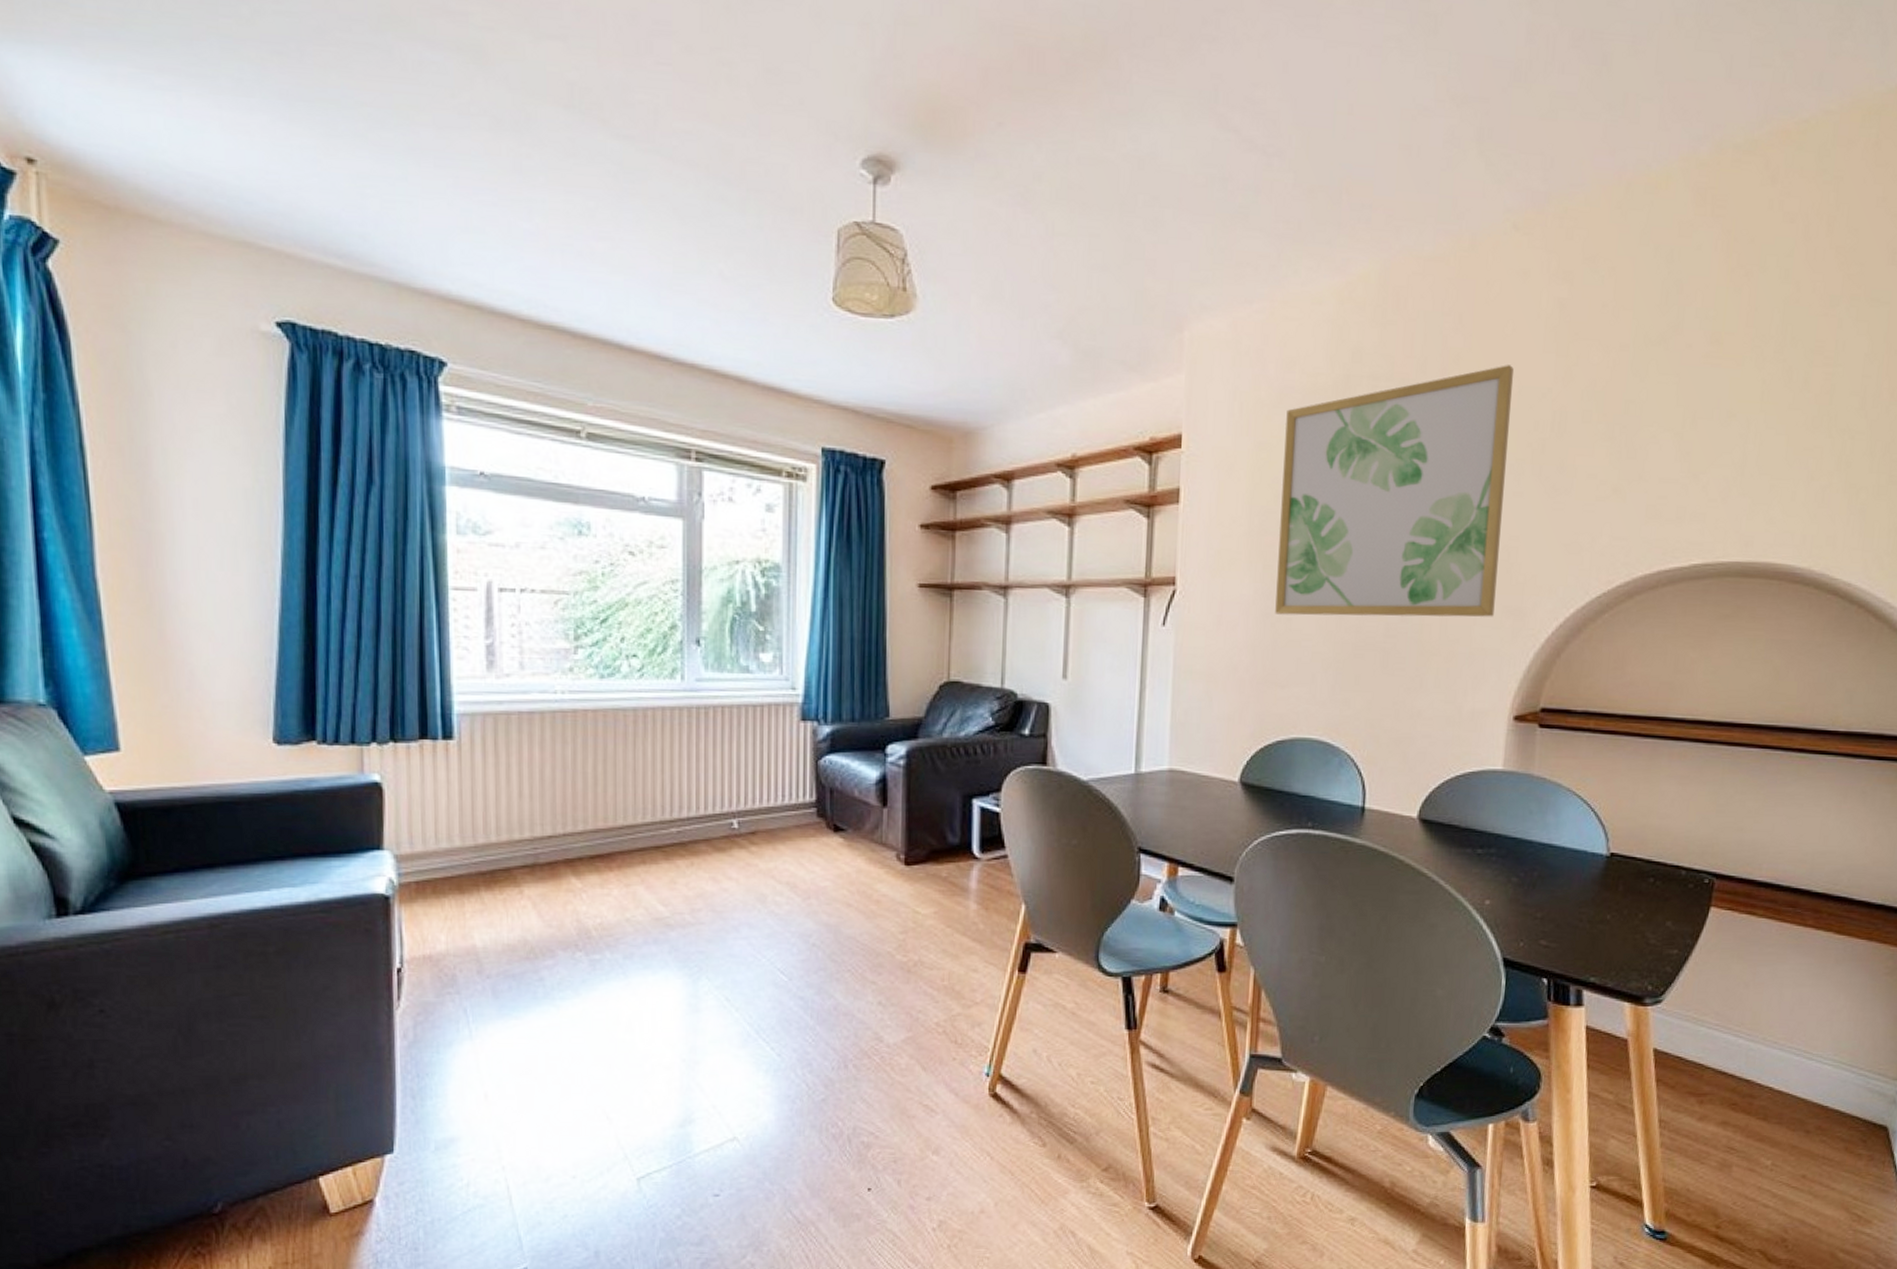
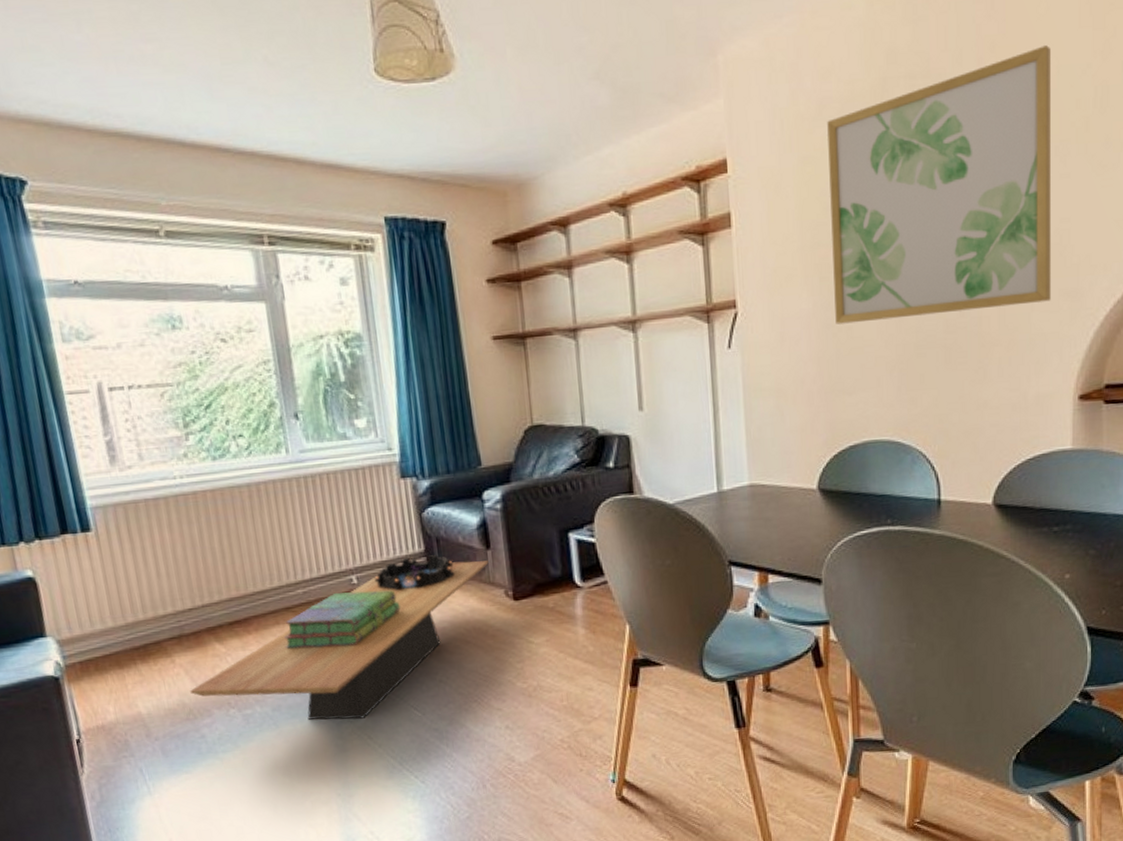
coffee table: none [535,817,883,977] -> present [190,561,489,720]
stack of books: none [648,837,781,896] -> present [284,590,401,649]
decorative bowl: none [757,806,845,842] -> present [374,555,455,591]

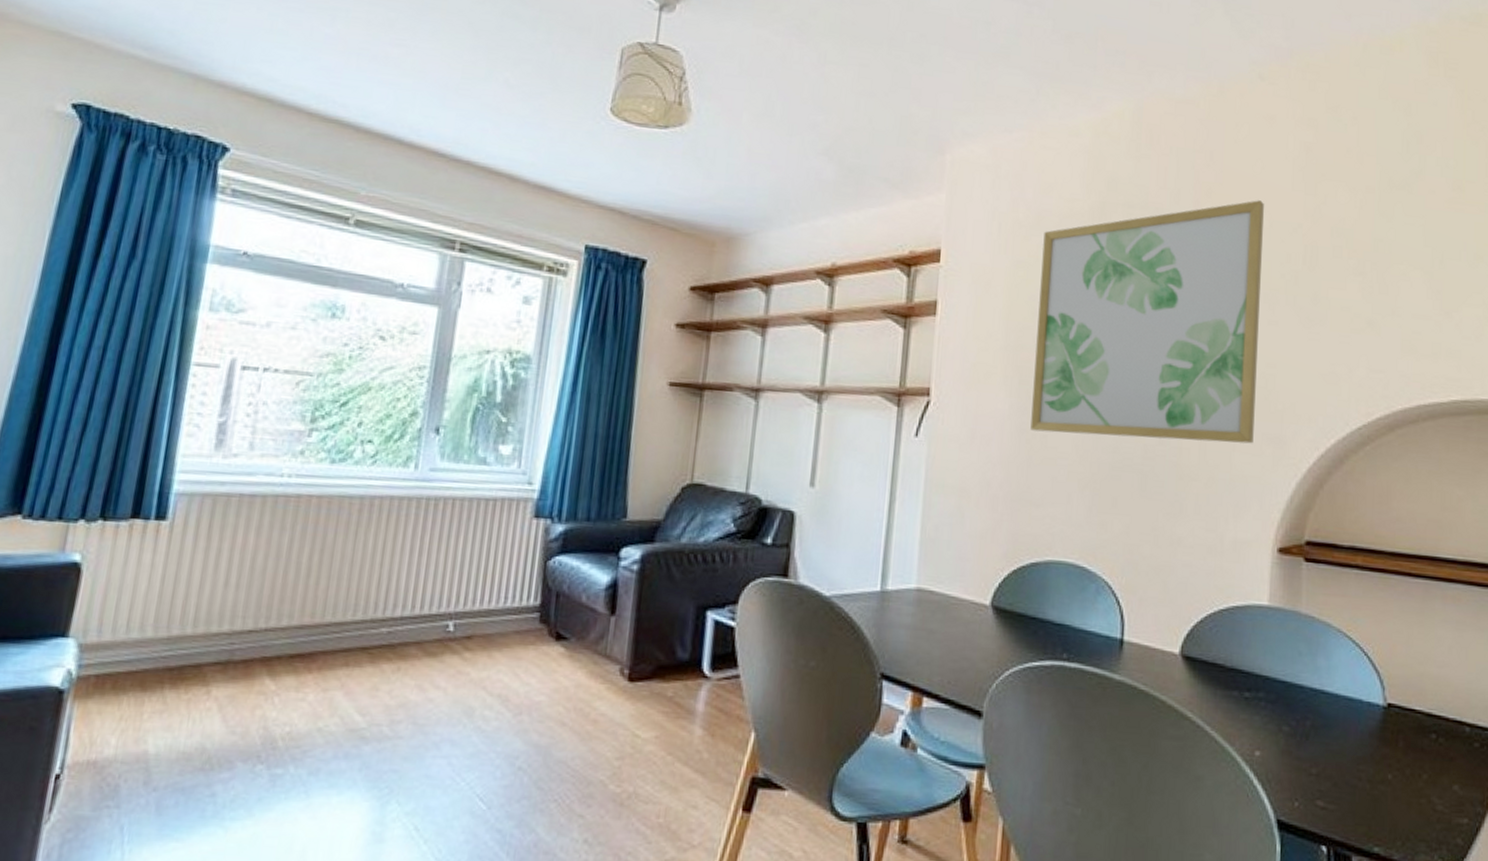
coffee table: present [190,561,489,720] -> none [216,624,610,802]
stack of books: present [284,590,401,649] -> none [347,639,496,707]
decorative bowl: present [374,555,455,591] -> none [474,609,569,650]

